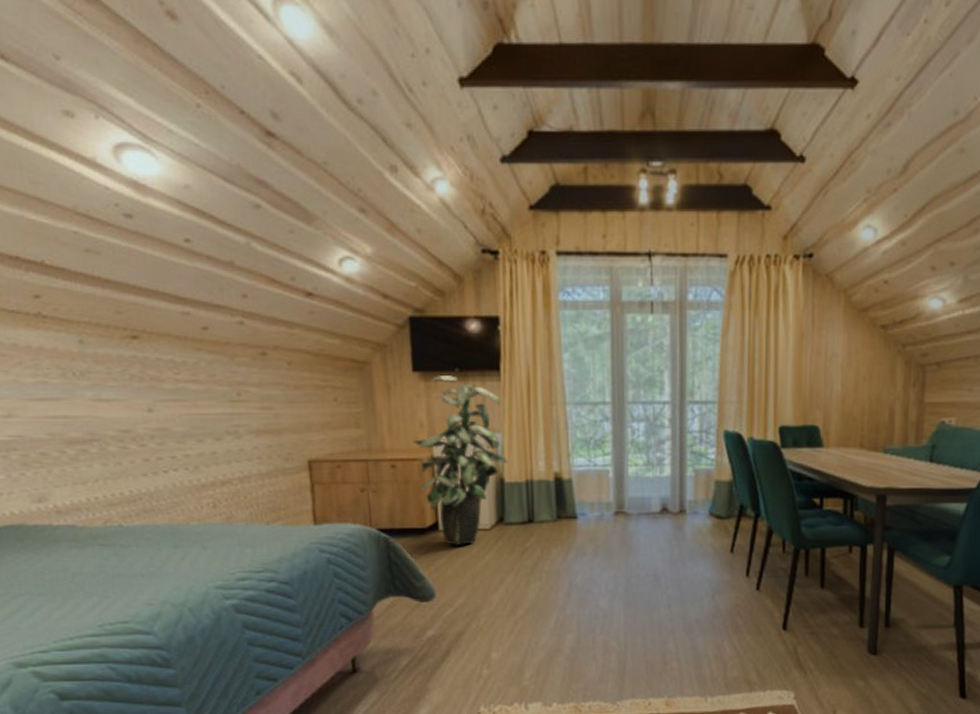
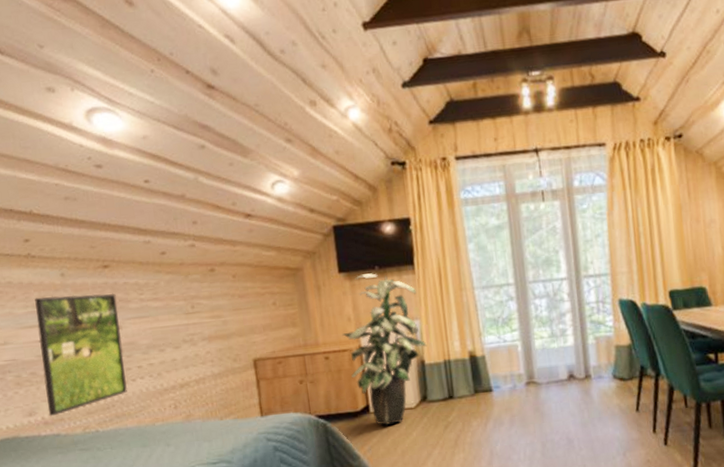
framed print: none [46,365,159,505] -> present [35,293,128,417]

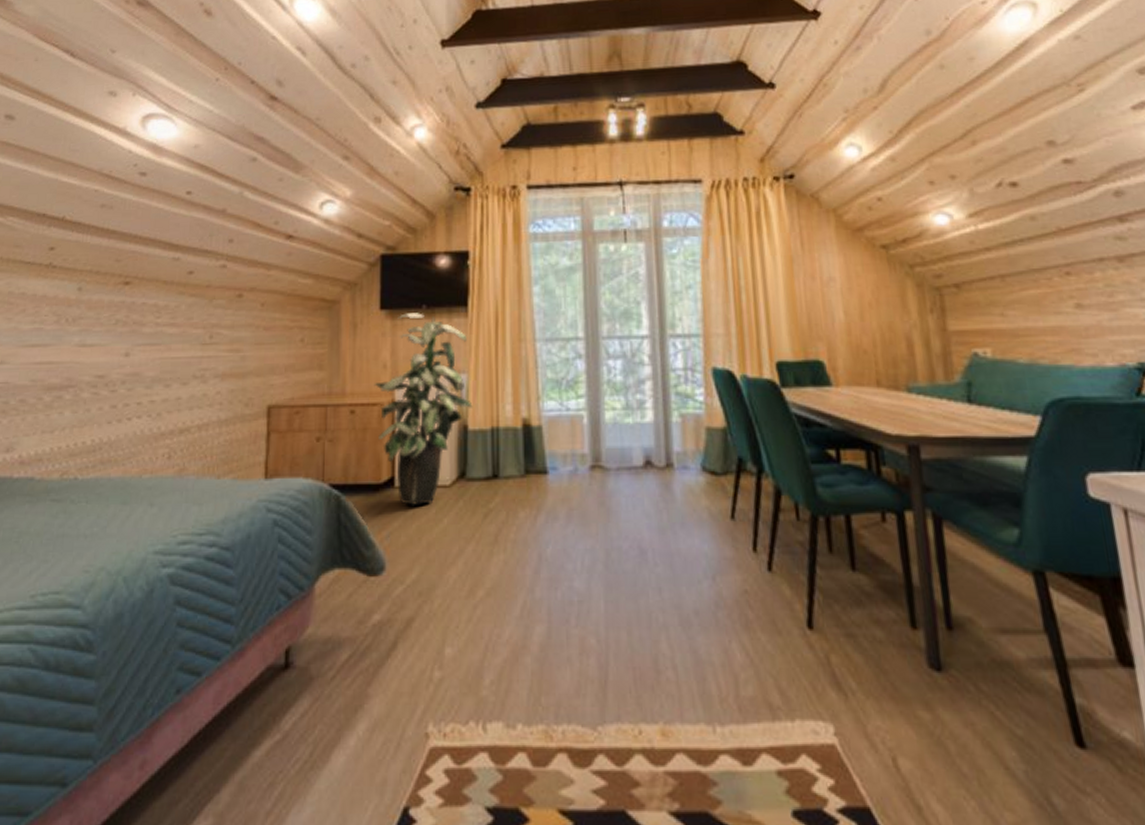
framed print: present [35,293,128,417] -> none [27,312,131,455]

